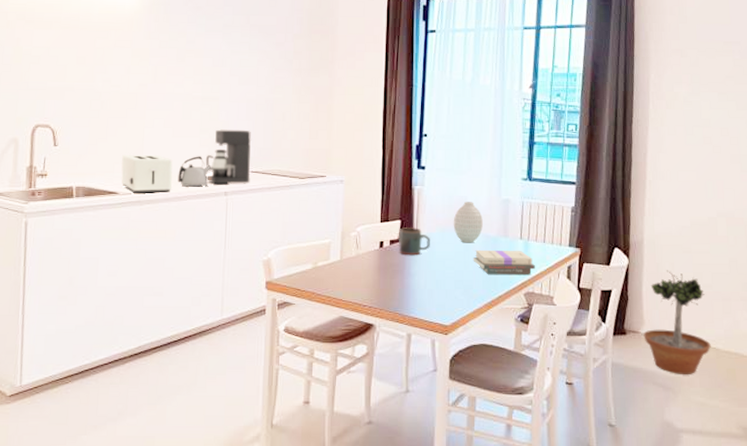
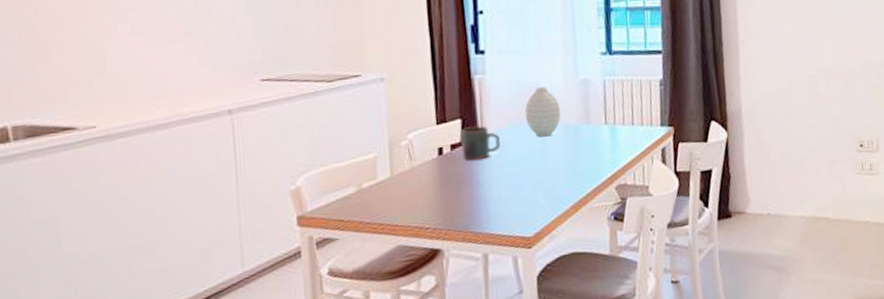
toaster: present [121,155,173,193] -> none [76,72,153,126]
kettle: present [177,156,212,187] -> none [160,67,206,110]
coffee maker: present [205,129,252,185] -> none [196,27,262,102]
books: present [473,249,535,274] -> none [552,138,625,170]
potted tree: present [643,270,711,374] -> none [750,138,821,253]

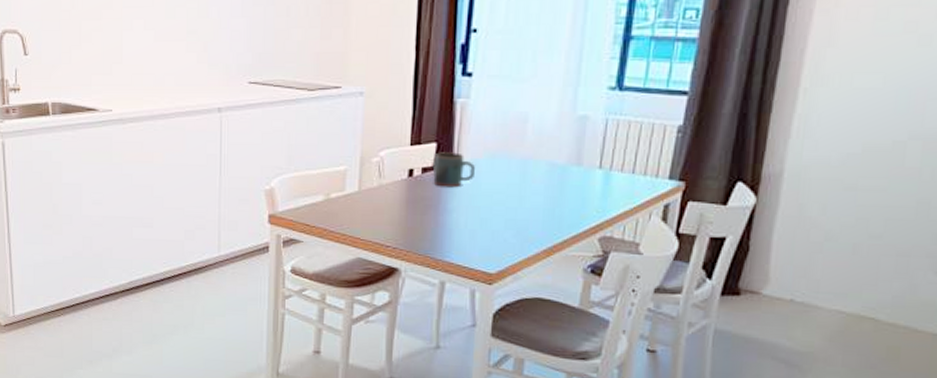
vase: present [524,87,561,137] -> none [506,119,548,173]

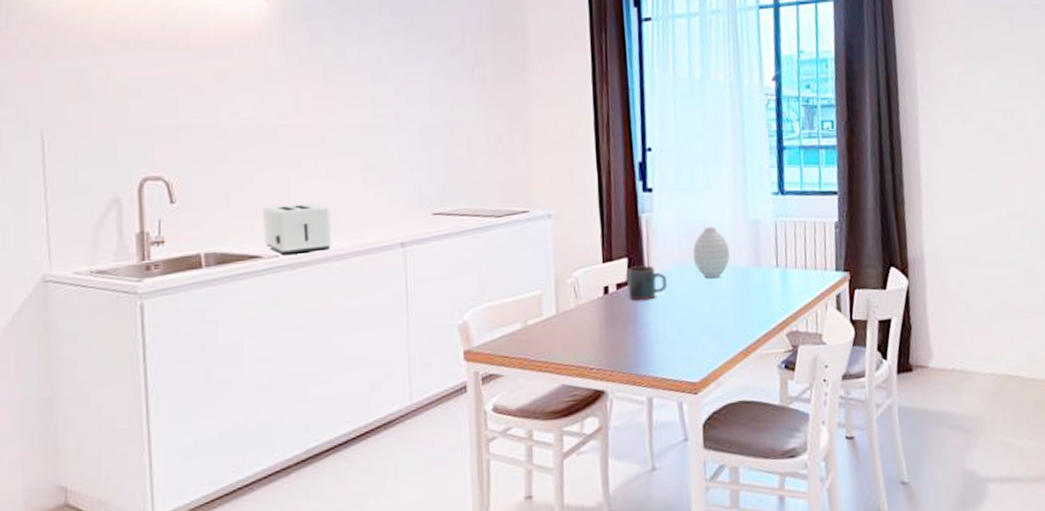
toaster: none [99,64,157,110] -> present [263,204,331,255]
vase: none [506,119,548,173] -> present [692,227,730,279]

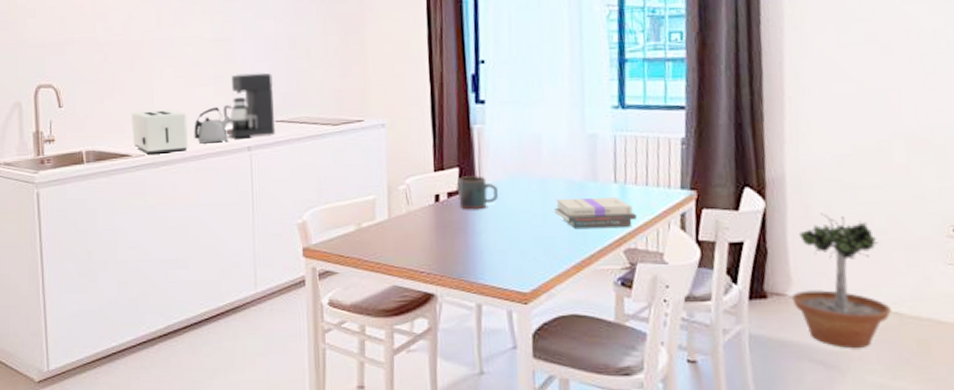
kettle: none [338,200,382,241] -> present [194,107,231,144]
coffee maker: none [372,161,433,235] -> present [223,72,276,139]
vase: present [692,227,730,279] -> none [525,140,564,192]
books: none [720,282,797,314] -> present [553,197,637,228]
potted tree: none [933,288,1013,413] -> present [791,213,891,348]

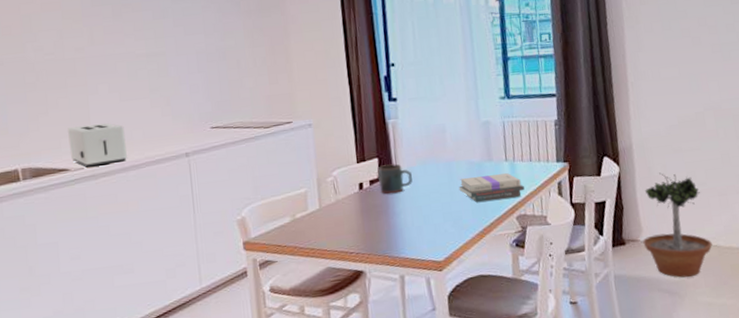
kettle: present [194,107,231,144] -> none [132,118,168,154]
coffee maker: present [223,72,276,139] -> none [159,83,212,147]

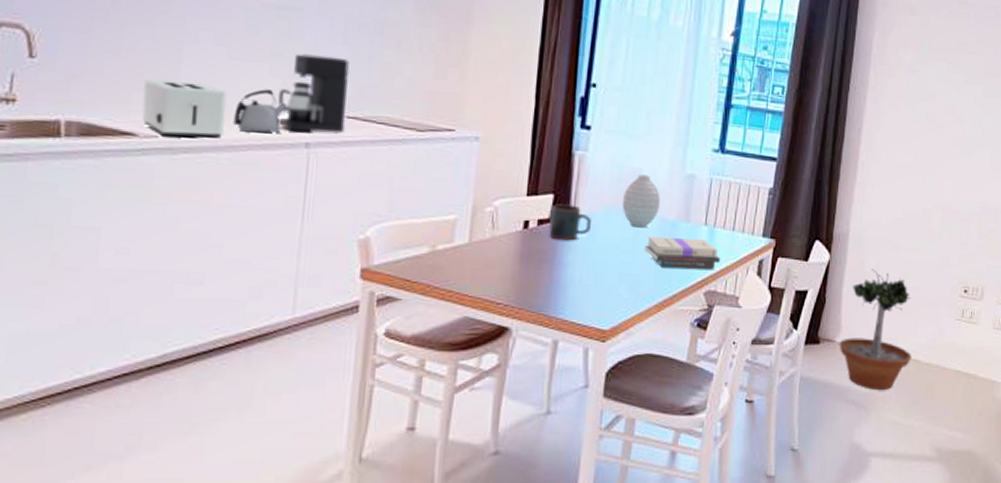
kettle: none [132,118,168,154] -> present [233,89,288,133]
coffee maker: none [159,83,212,147] -> present [277,53,350,134]
vase: none [433,128,465,173] -> present [622,175,660,228]

